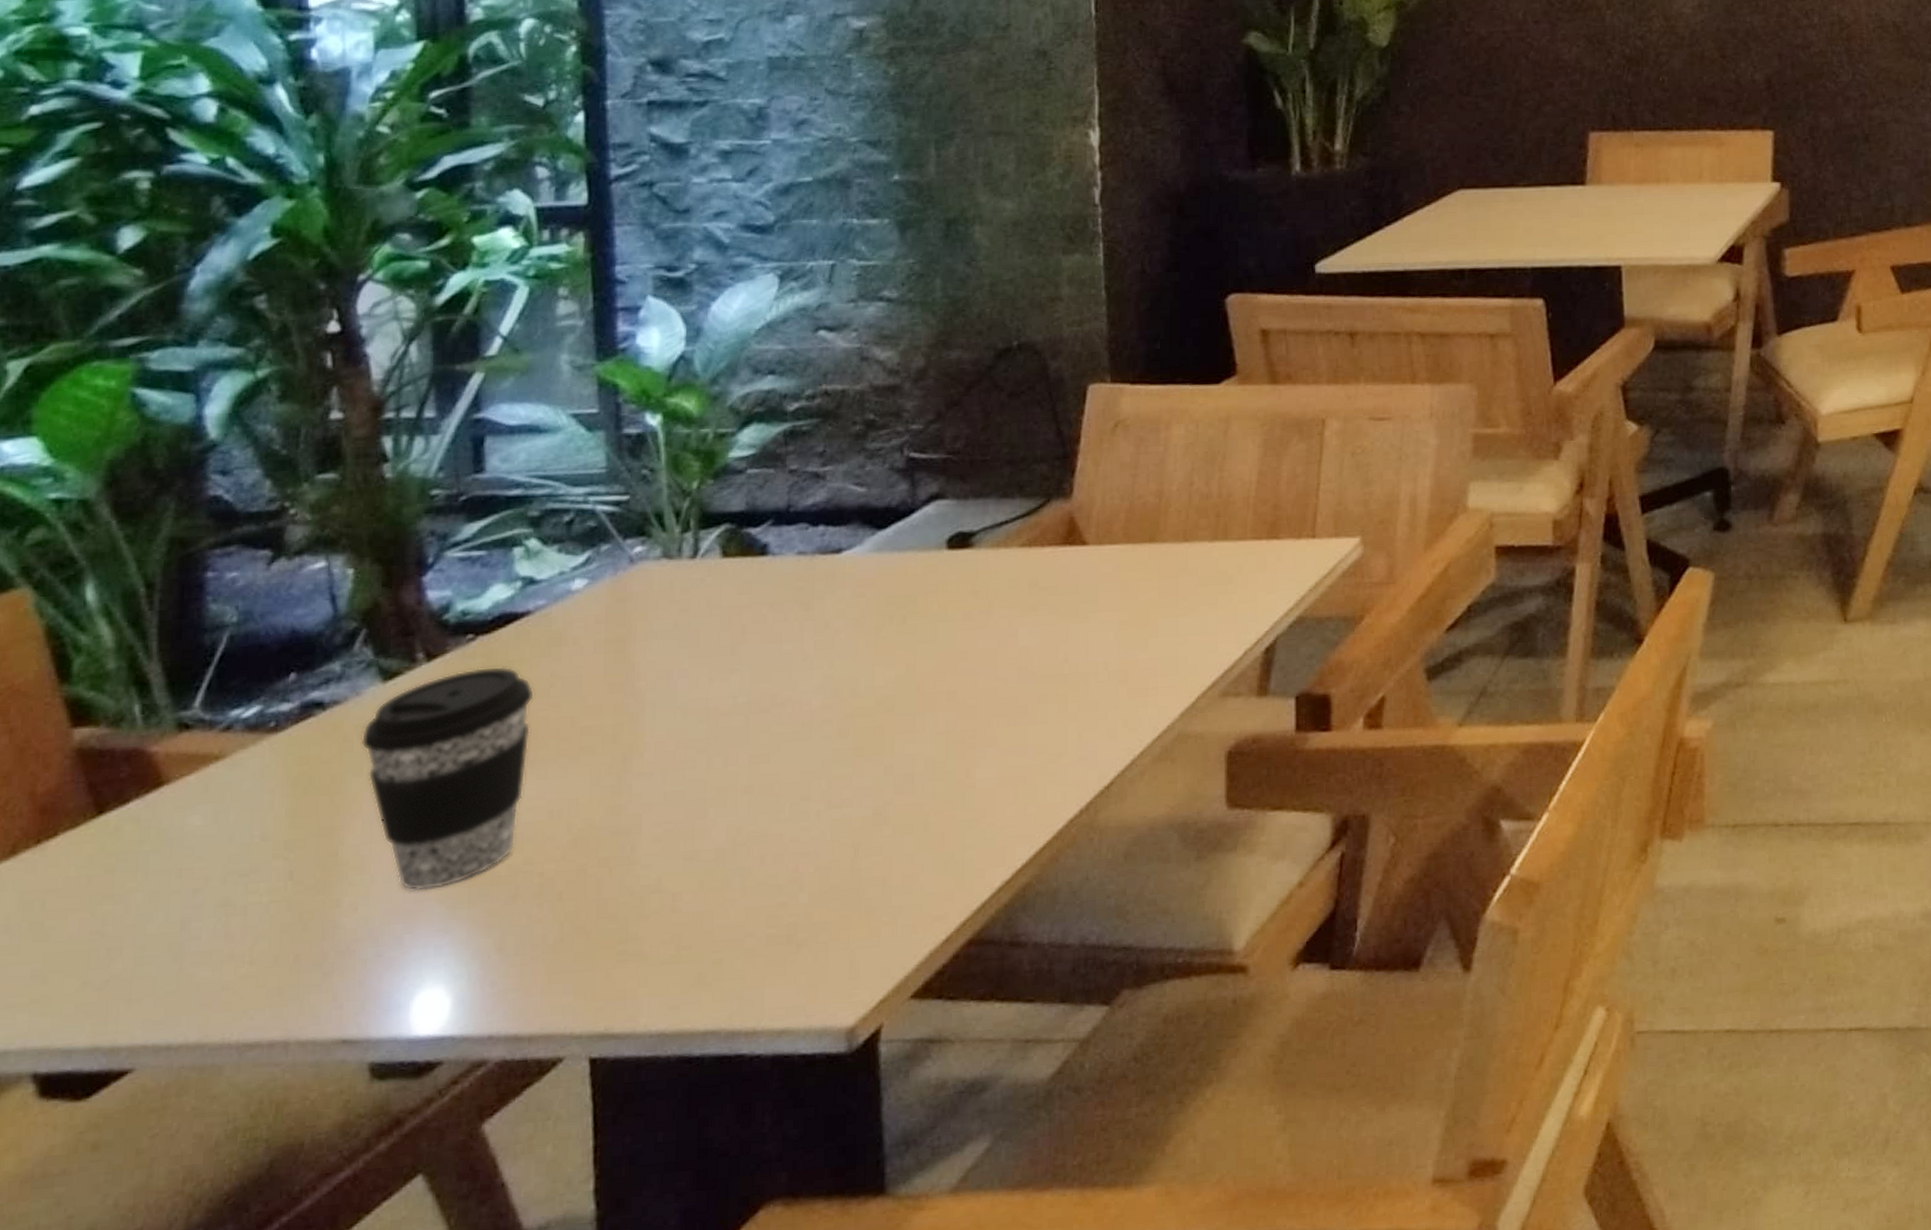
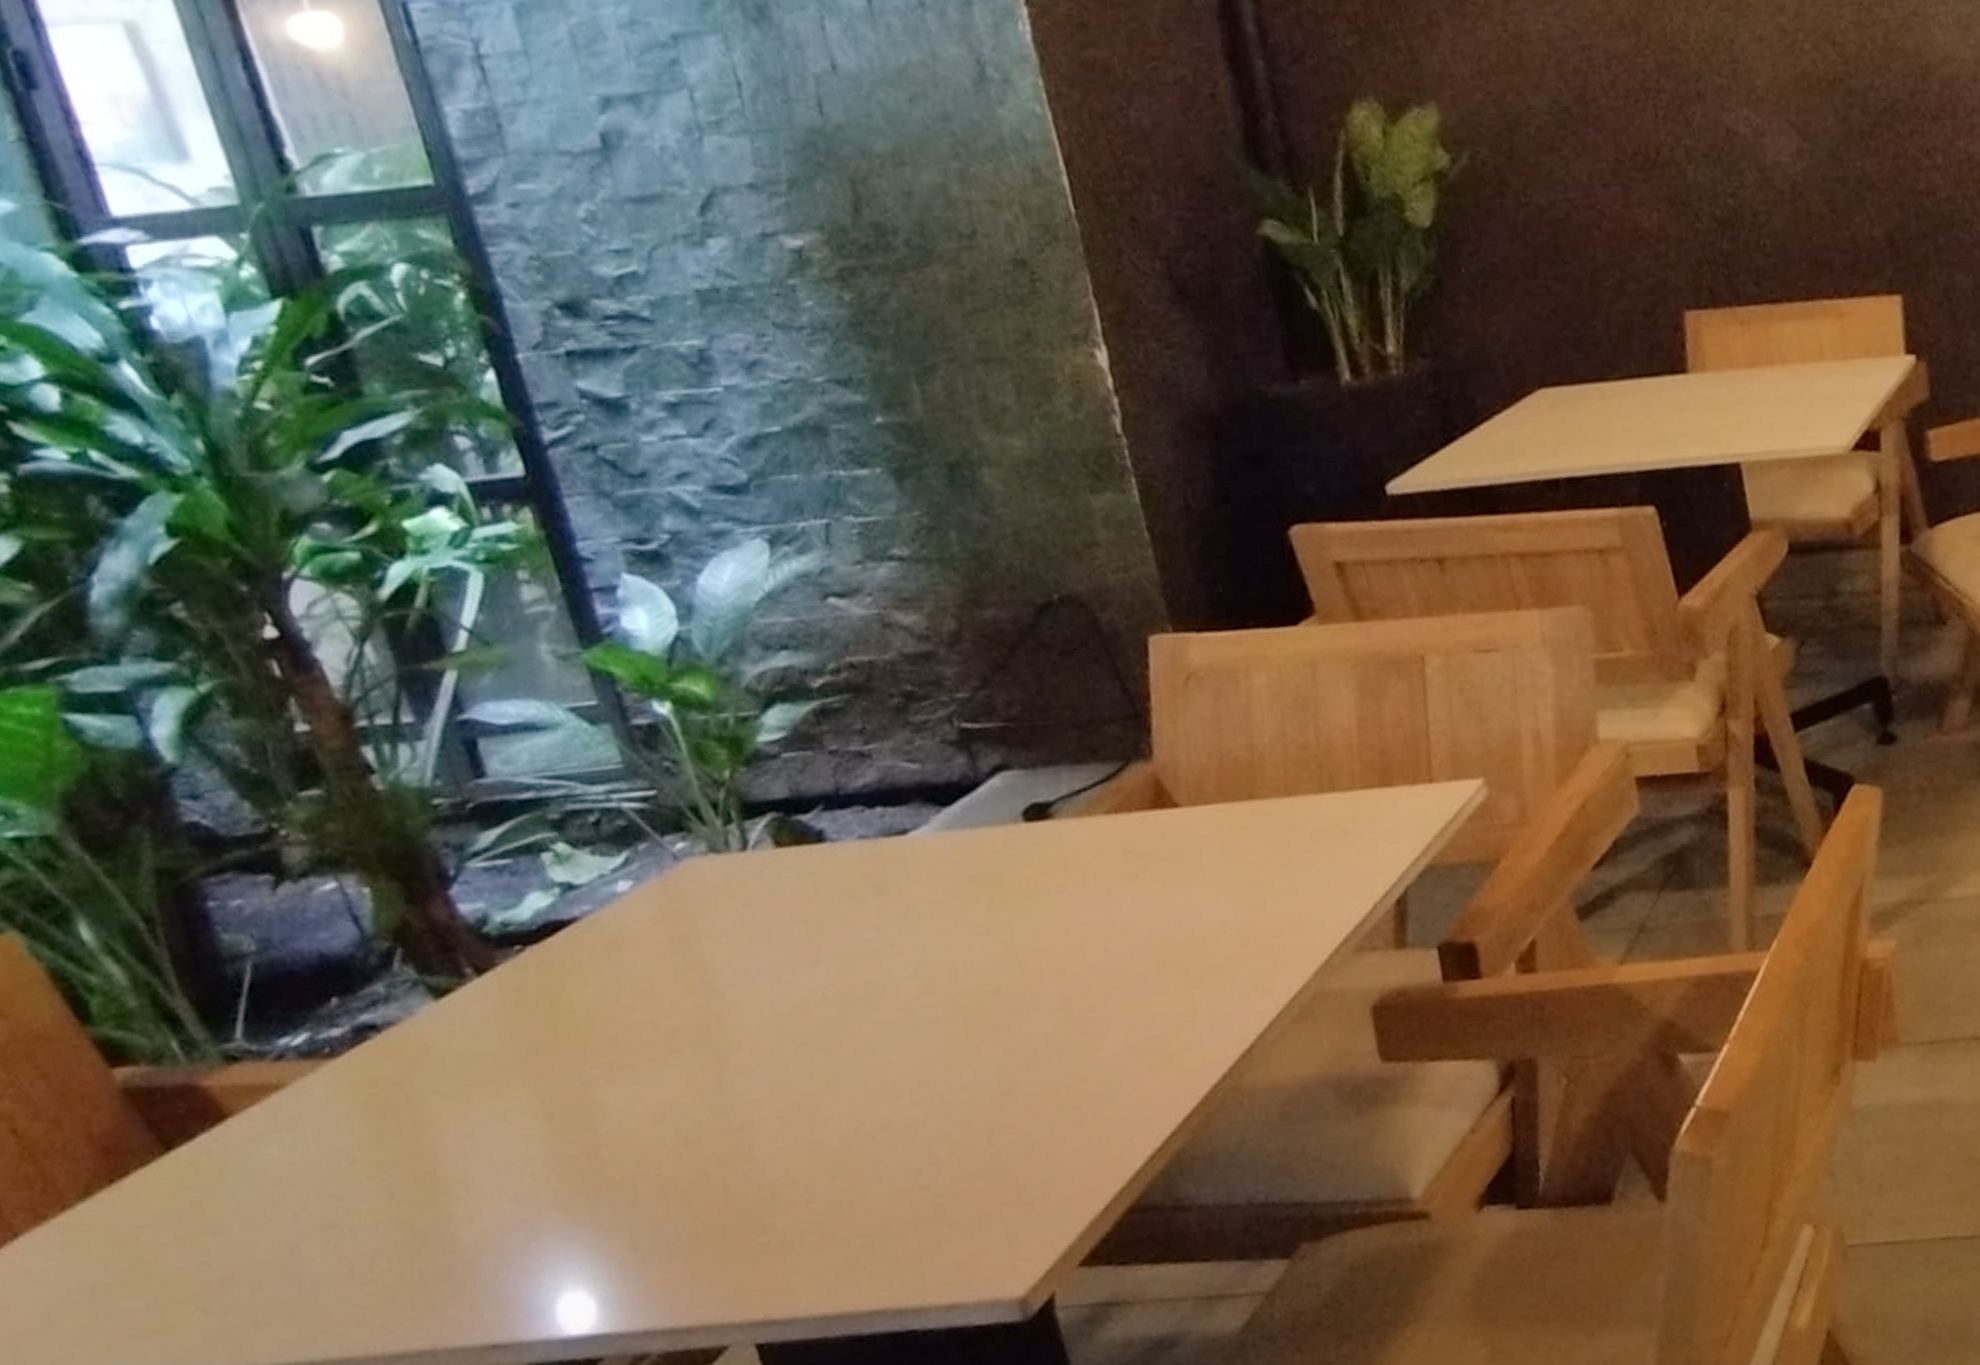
coffee cup: present [361,666,535,891] -> none [427,975,623,1202]

